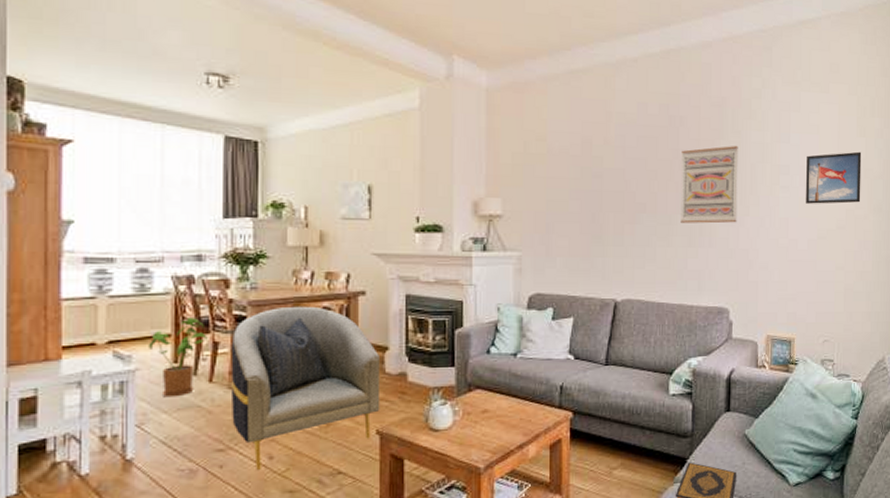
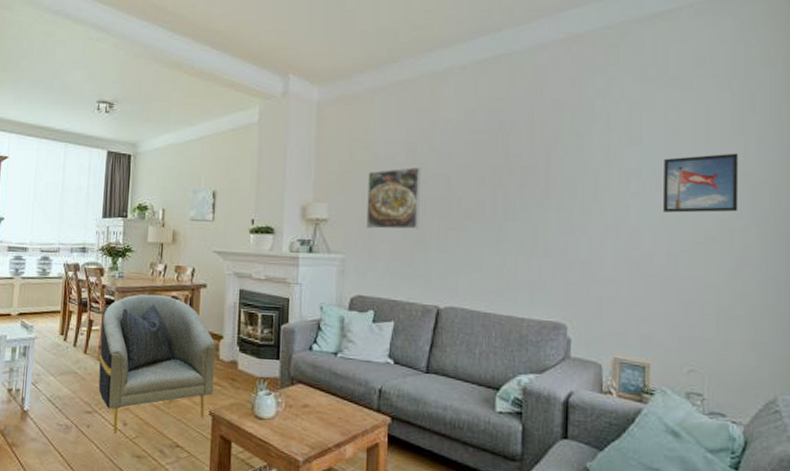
house plant: present [149,318,209,398] -> none [45,299,86,363]
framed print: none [542,160,596,225] -> present [366,166,421,230]
wall art: present [680,146,738,224] -> none [510,150,578,232]

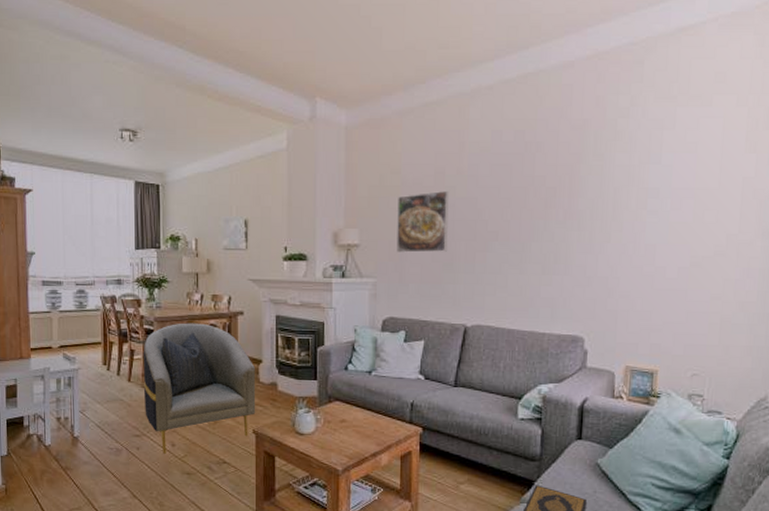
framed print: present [663,153,739,213] -> none [677,169,750,229]

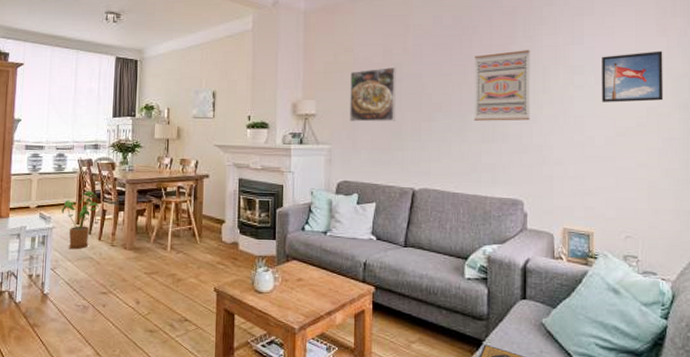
house plant: none [86,330,127,392] -> present [61,191,100,250]
armchair: present [143,323,256,454] -> none [112,185,219,311]
wall art: none [534,170,600,251] -> present [474,50,530,121]
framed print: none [677,169,750,229] -> present [602,51,664,103]

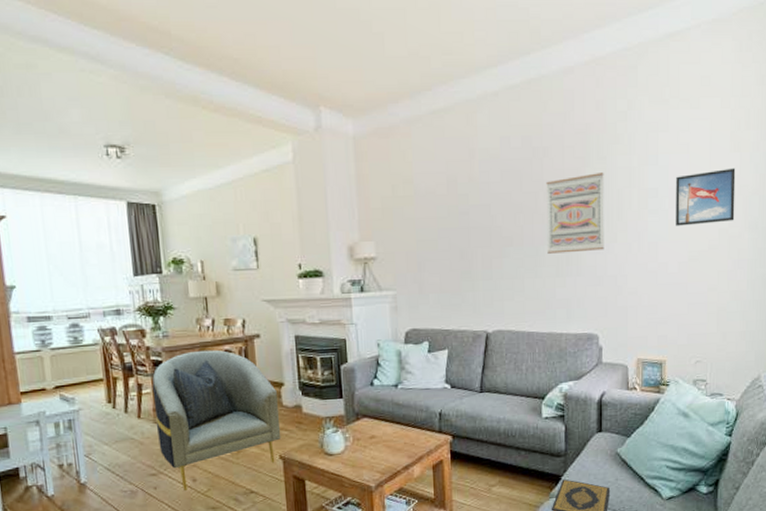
house plant: present [61,191,100,250] -> none [86,364,134,432]
armchair: none [112,185,219,311] -> present [152,349,281,490]
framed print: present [349,66,396,122] -> none [411,198,464,263]

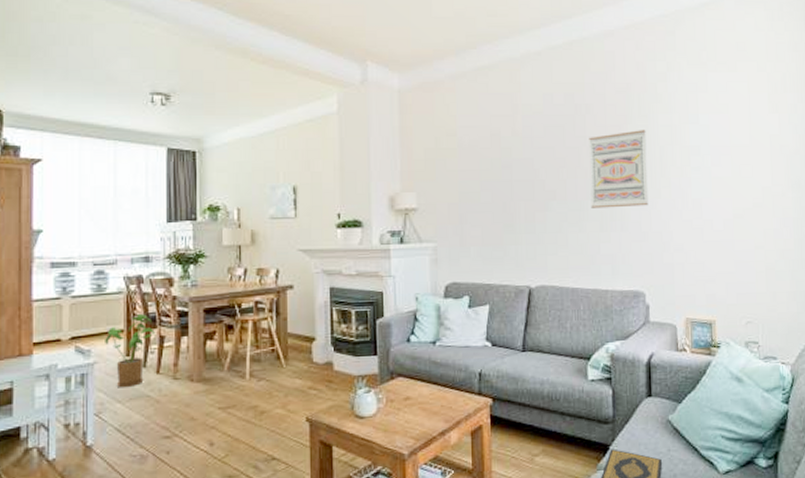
house plant: none [86,364,134,432] -> present [105,314,156,388]
armchair: present [152,349,281,490] -> none [175,300,309,456]
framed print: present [676,168,736,226] -> none [717,128,777,183]

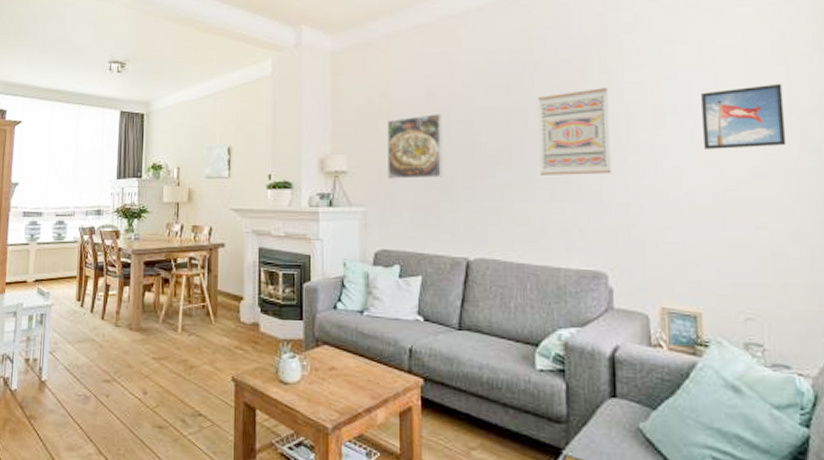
house plant: present [105,314,156,388] -> none [61,263,103,331]
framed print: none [454,151,507,215] -> present [386,113,443,179]
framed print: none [717,128,777,183] -> present [701,83,787,149]

